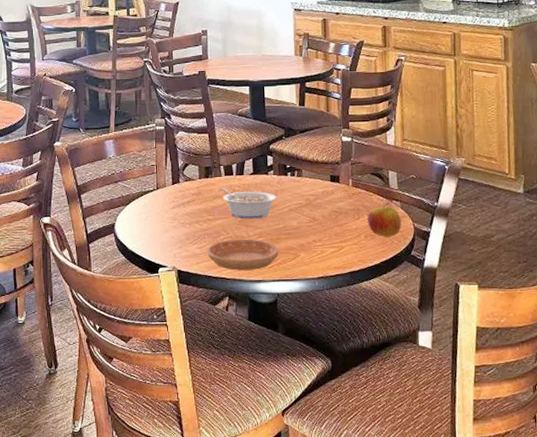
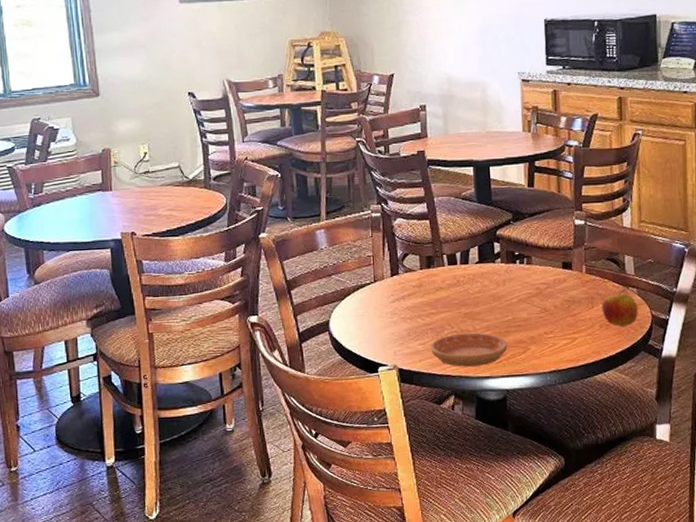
legume: present [220,188,277,220] -> none [443,279,505,312]

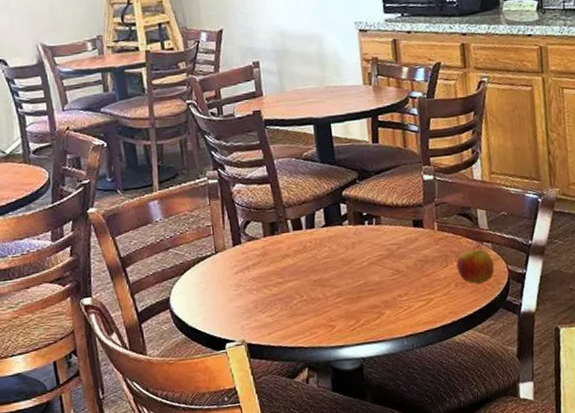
saucer: present [430,332,508,367] -> none [279,300,362,338]

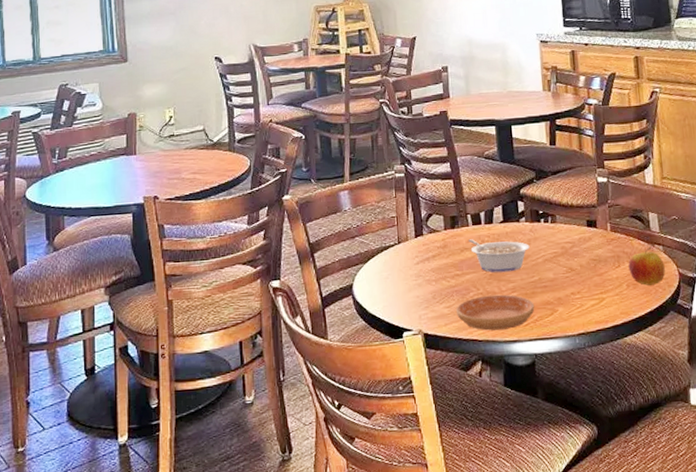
saucer: none [279,300,362,338] -> present [455,294,535,331]
legume: none [288,245,354,279] -> present [467,239,530,273]

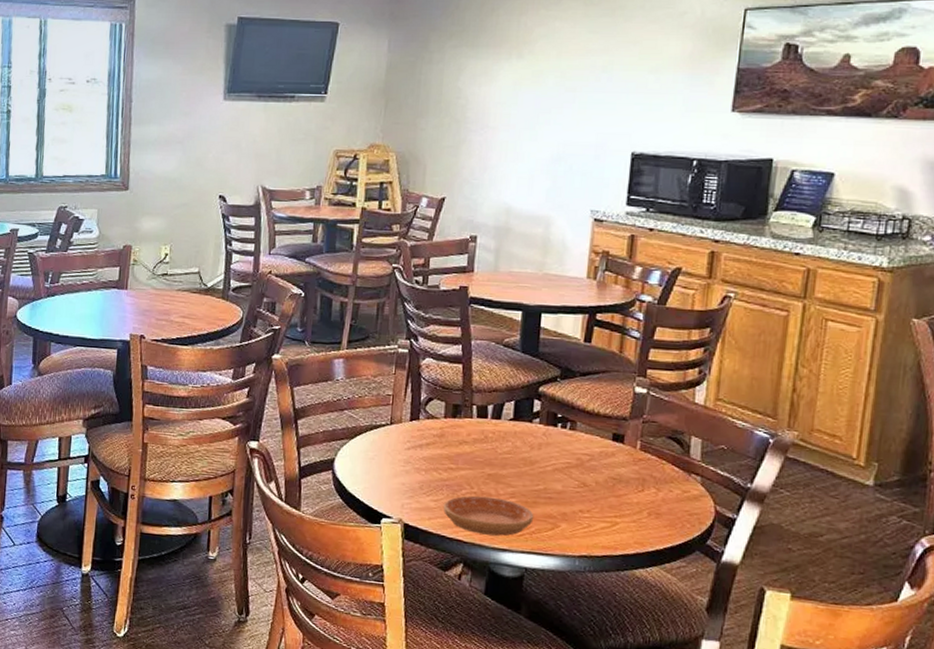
legume: present [467,239,530,273] -> none [468,432,540,476]
apple: present [628,246,665,286] -> none [654,475,699,519]

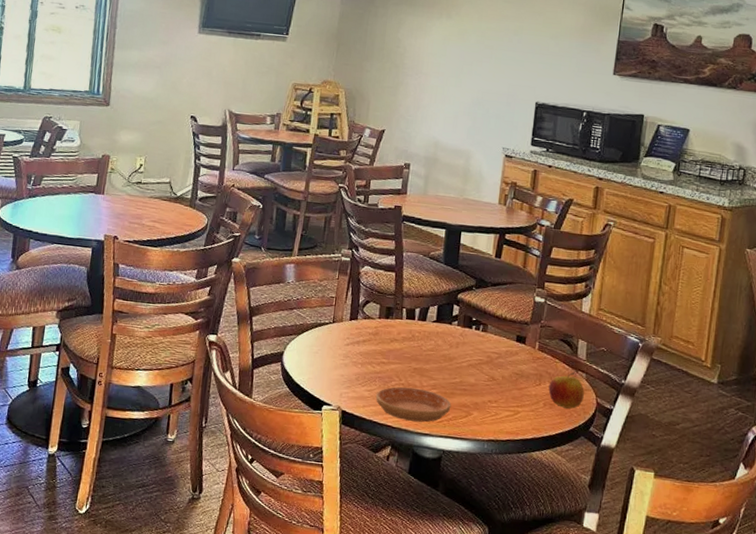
apple: none [654,475,699,519] -> present [548,372,584,409]

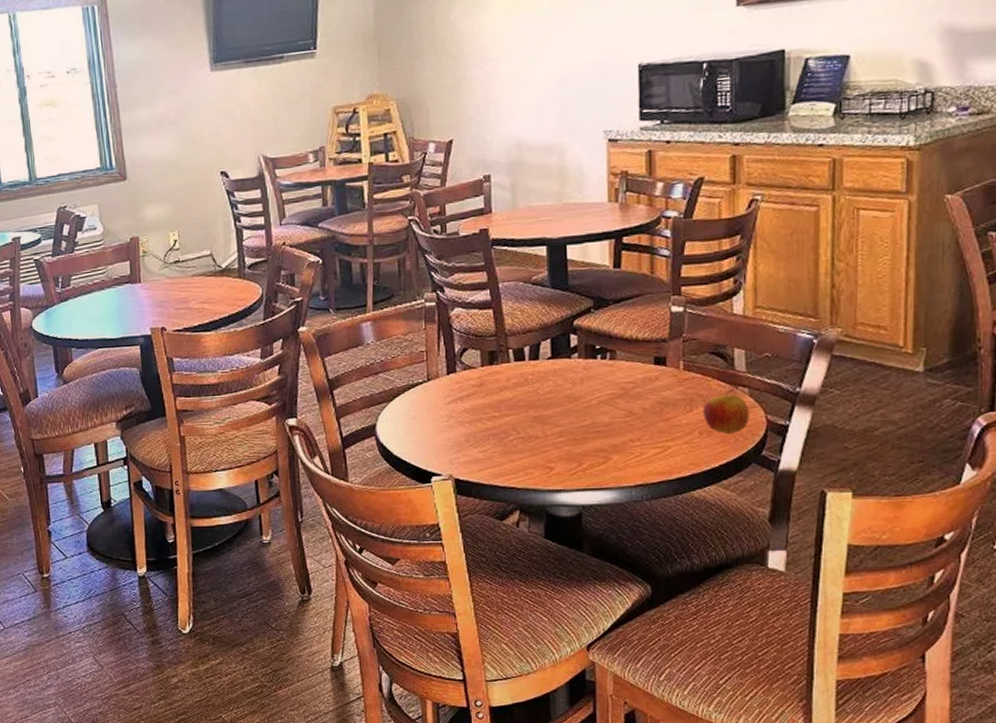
saucer: present [375,386,451,423] -> none [491,439,585,478]

